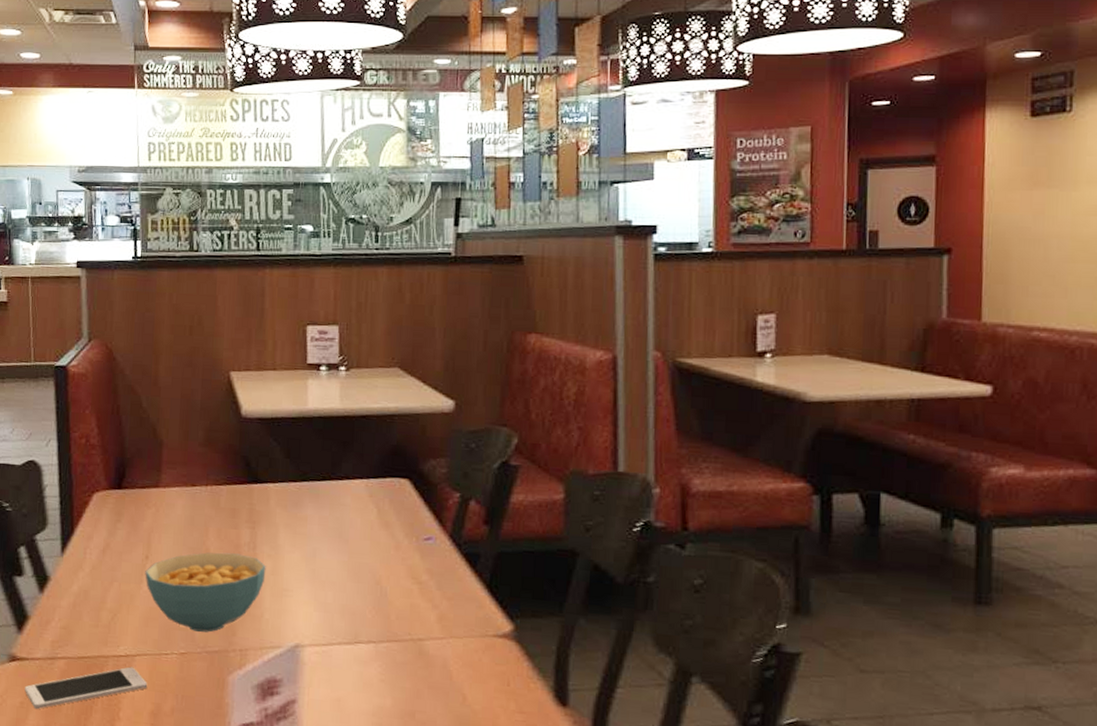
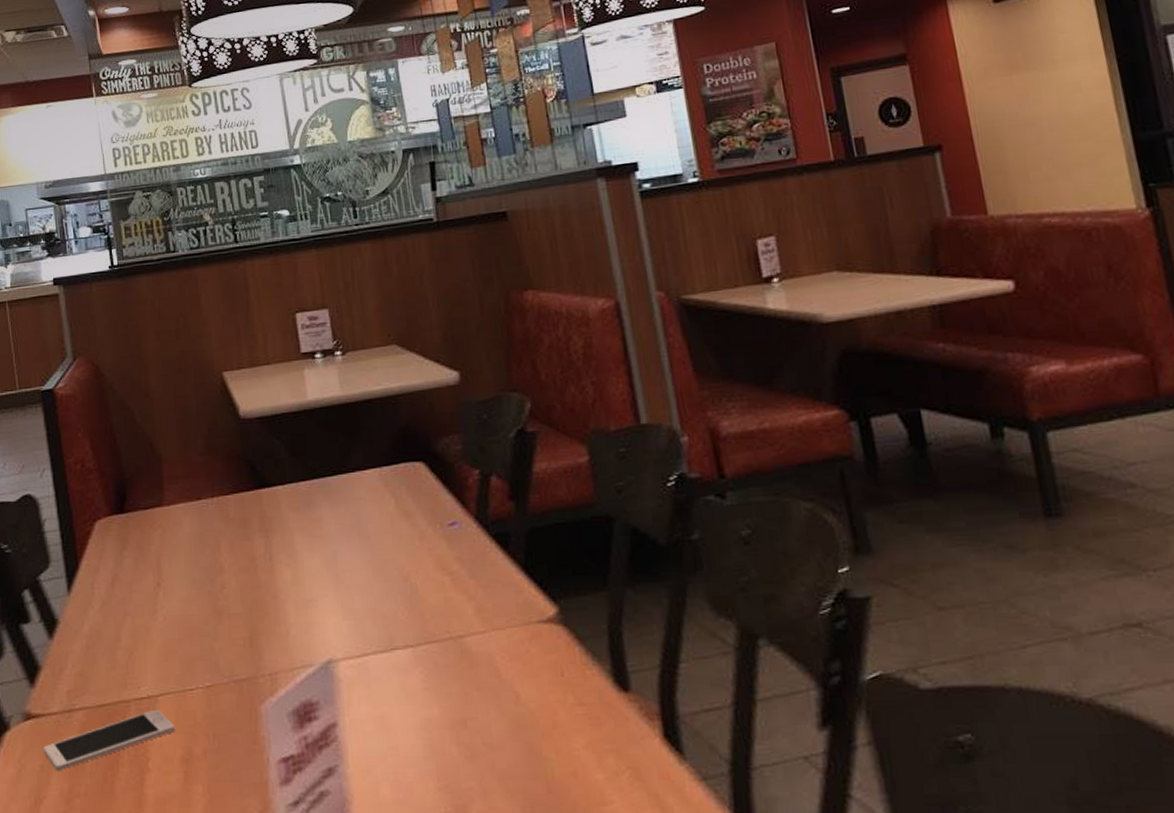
cereal bowl: present [145,552,266,633] -> none [158,567,287,660]

